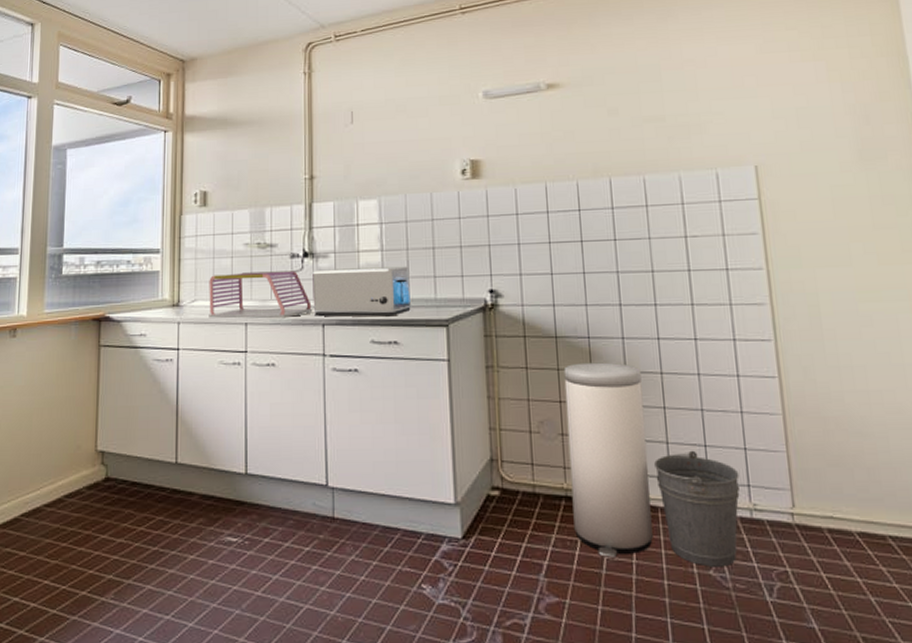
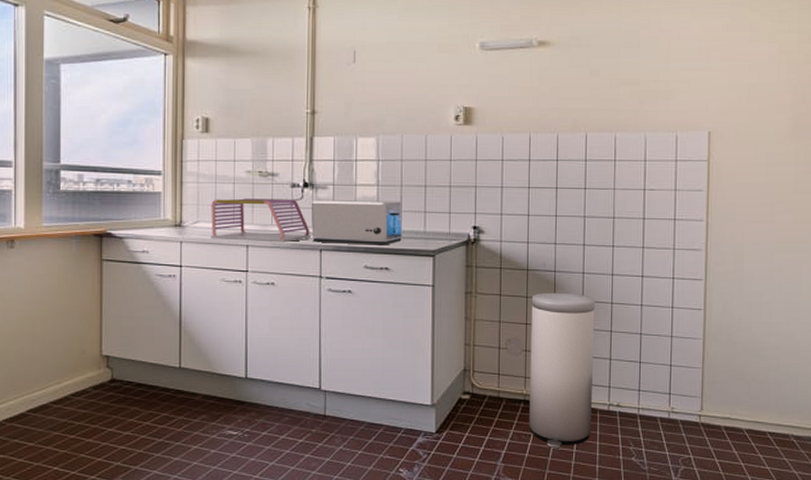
bucket: present [654,450,740,567] -> none [598,365,664,455]

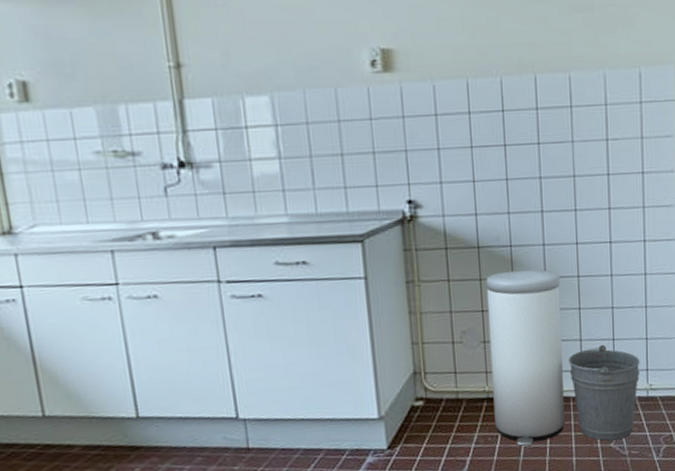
dish rack: present [211,198,312,243] -> none [50,184,200,247]
toaster: present [311,200,402,246] -> none [193,176,319,239]
bucket: none [598,365,664,455] -> present [569,344,640,441]

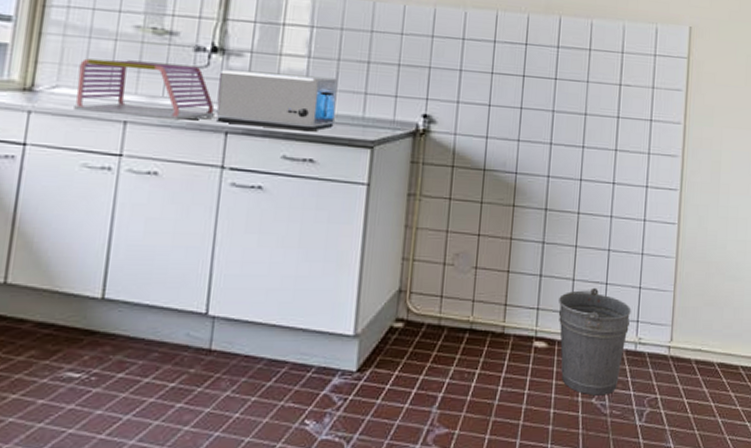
dish rack: none [50,184,200,247] -> present [74,58,216,121]
toaster: none [193,176,319,239] -> present [216,69,338,132]
pedal bin: present [486,269,565,447] -> none [474,197,560,390]

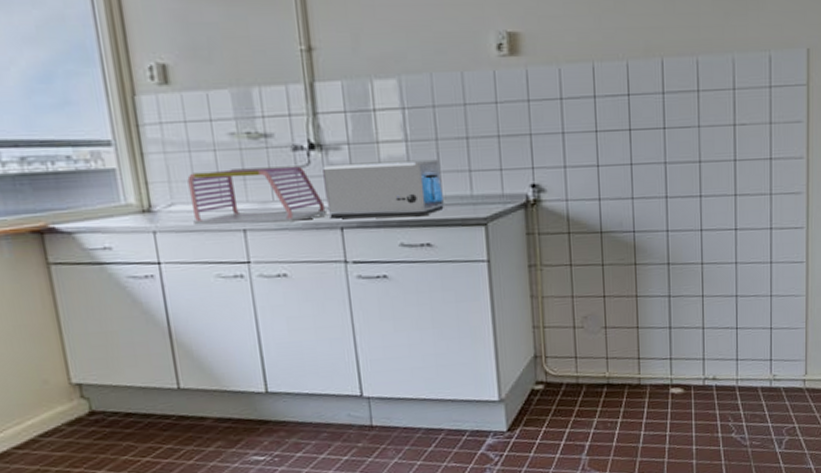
bucket: present [558,287,632,396] -> none [691,333,764,431]

